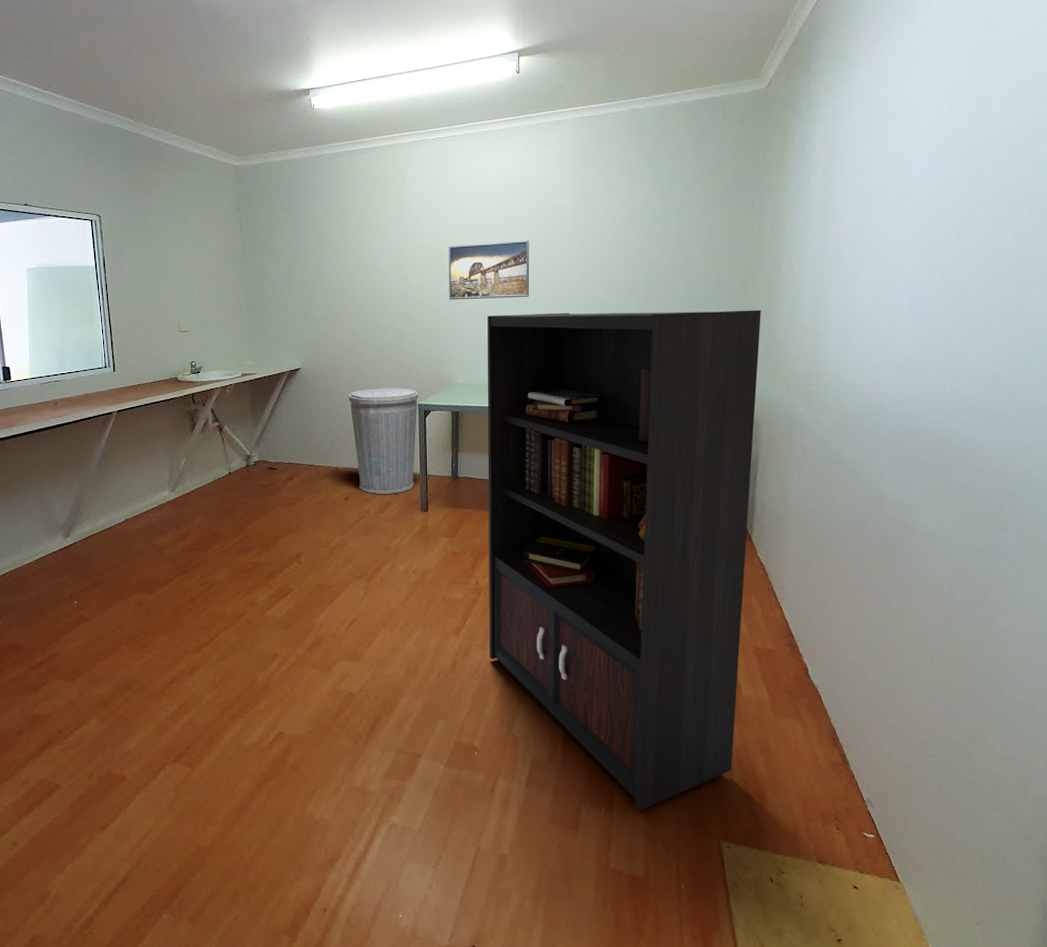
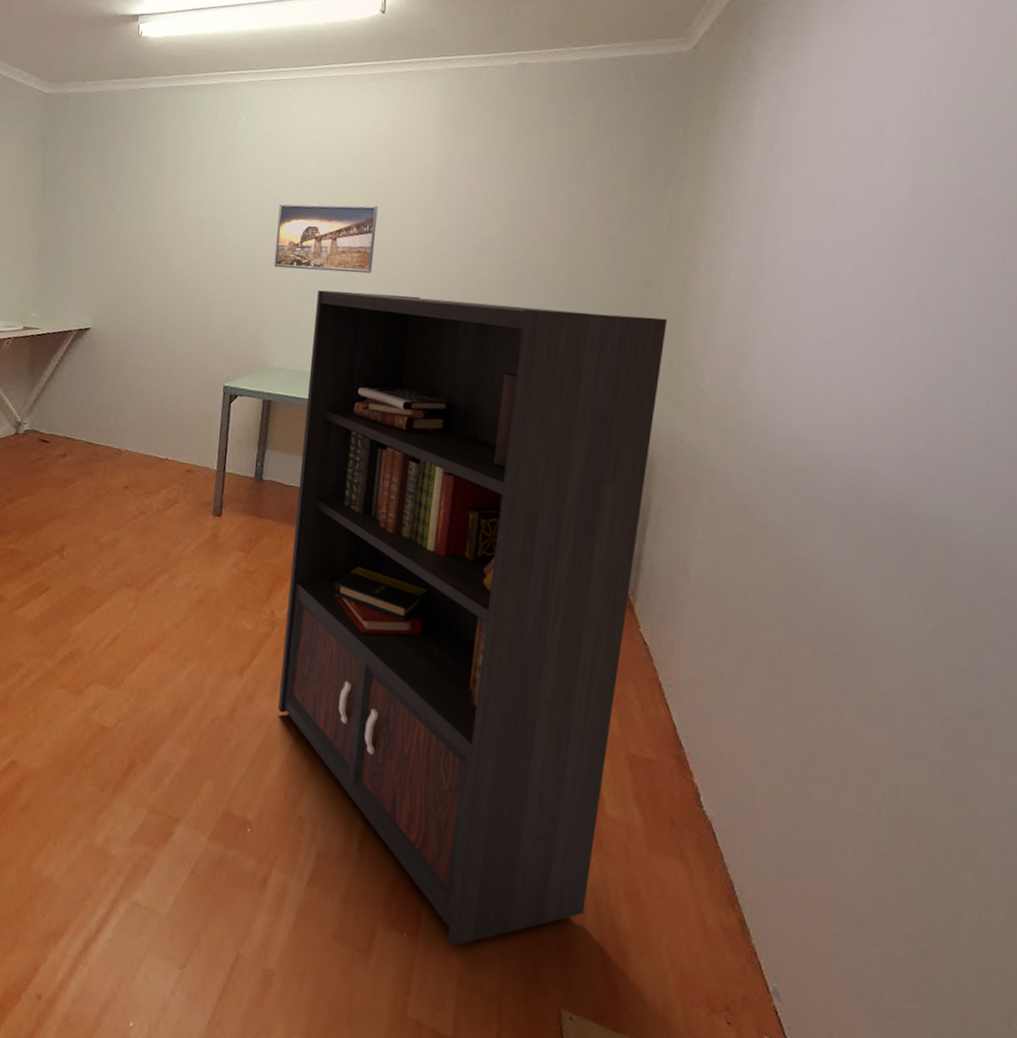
trash can: present [349,388,419,494] -> none [142,360,226,490]

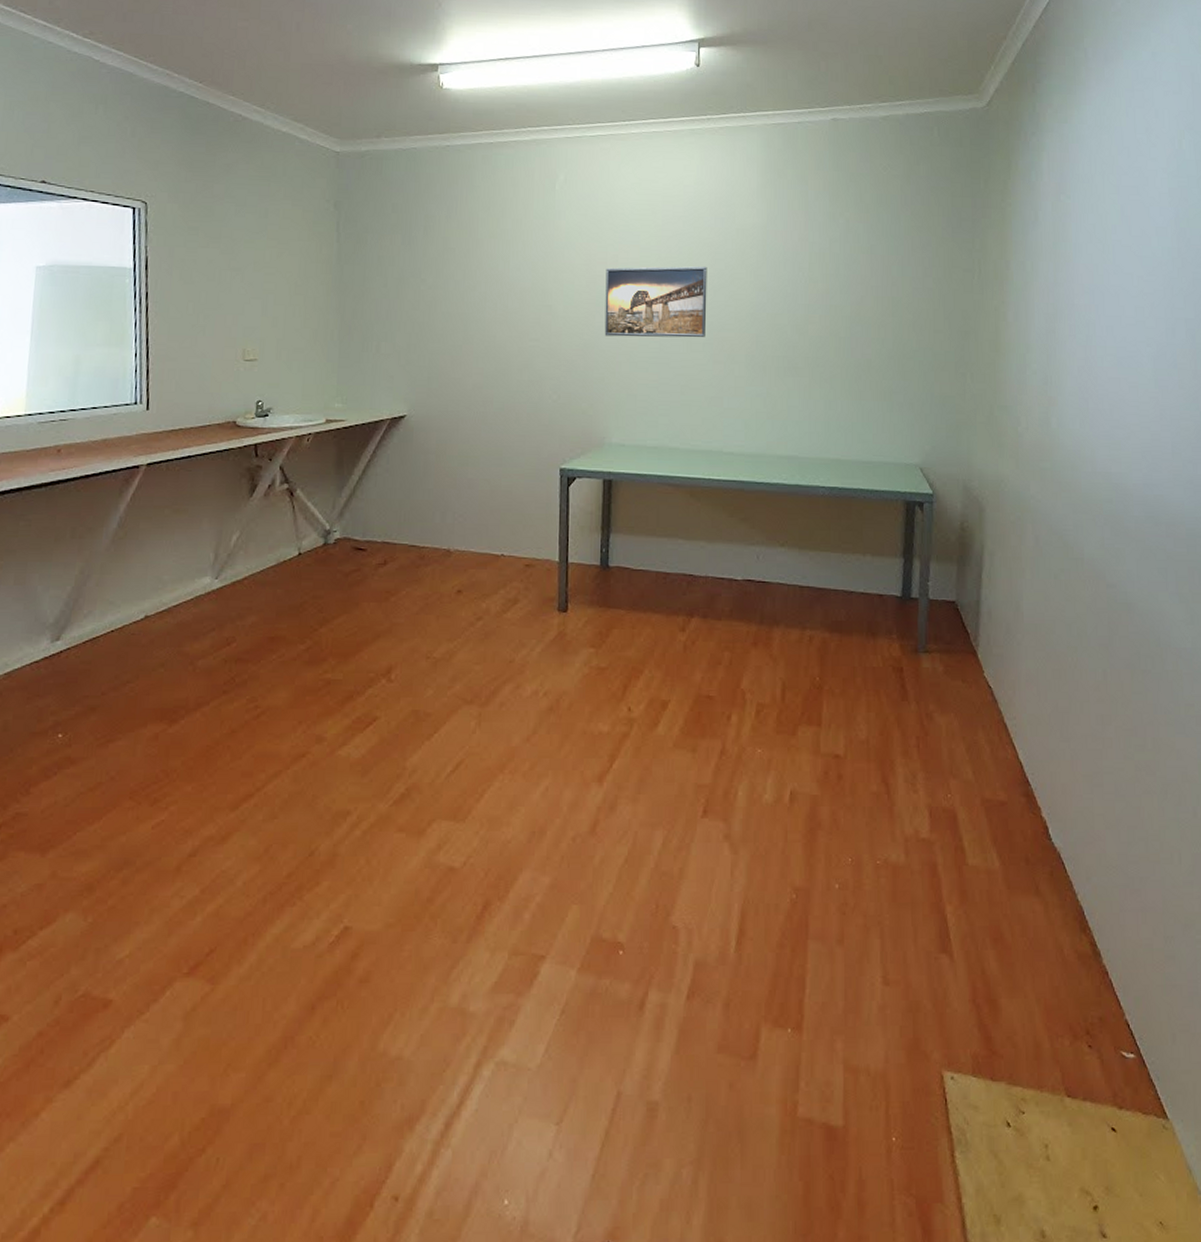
bookcase: present [278,290,786,1005] -> none [643,357,1136,1030]

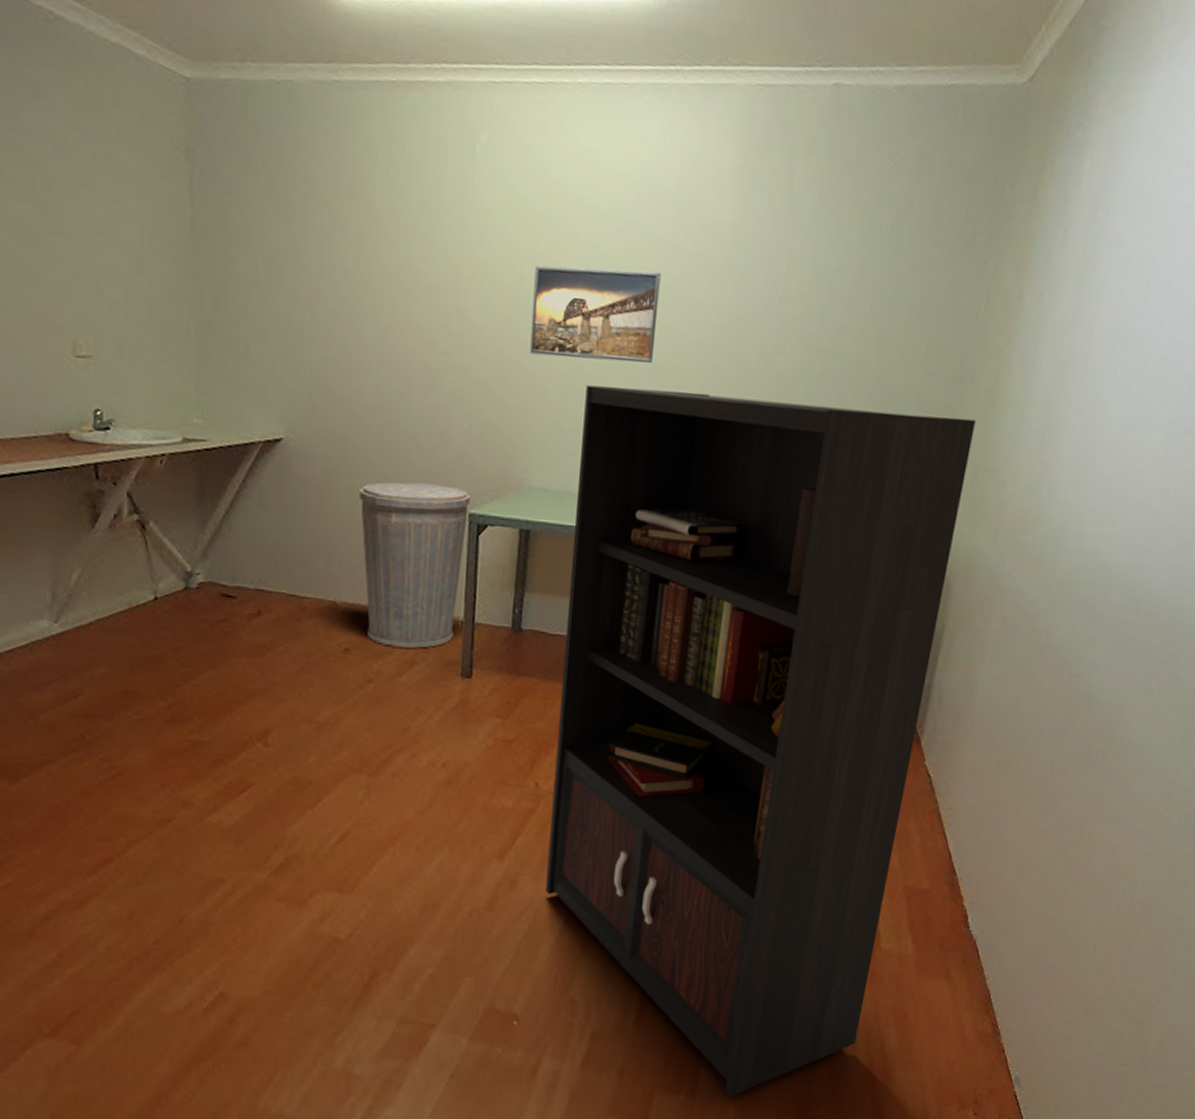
trash can: none [469,445,561,587] -> present [359,481,471,649]
bookcase: none [643,357,1136,1030] -> present [546,385,1025,1096]

